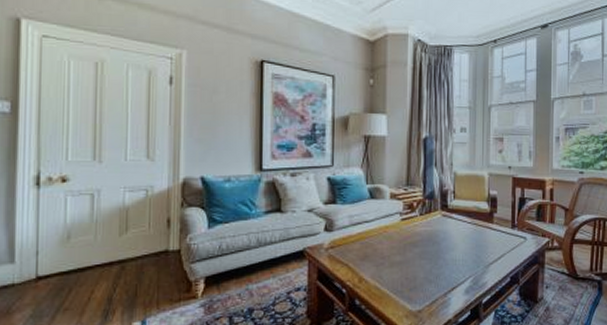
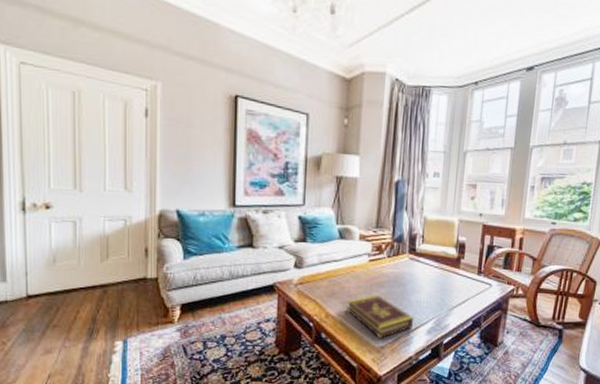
book: none [380,255,451,301] -> present [347,294,414,338]

